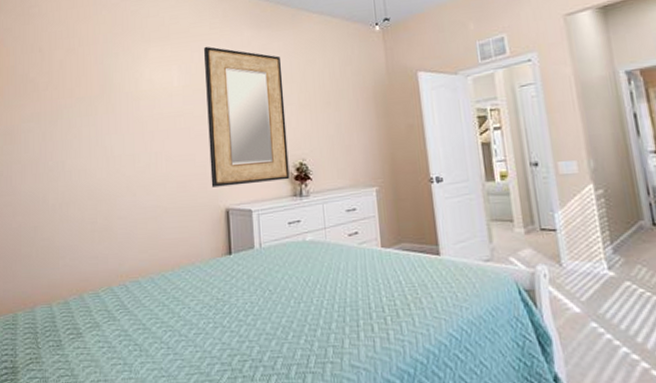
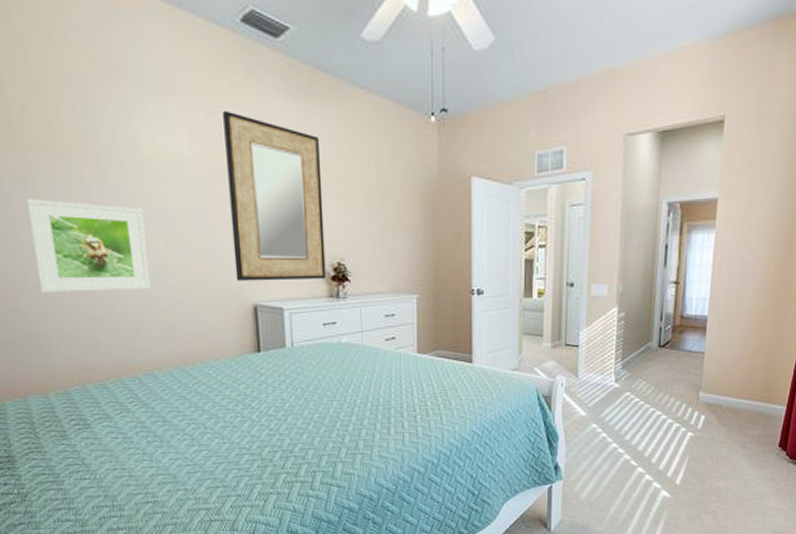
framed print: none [54,132,141,211] -> present [25,197,151,293]

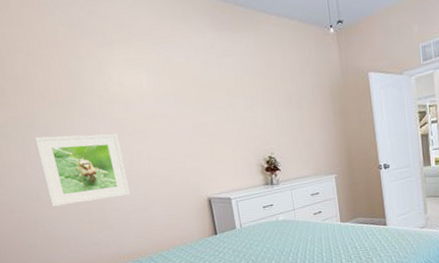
home mirror: present [223,110,326,281] -> none [168,48,261,181]

